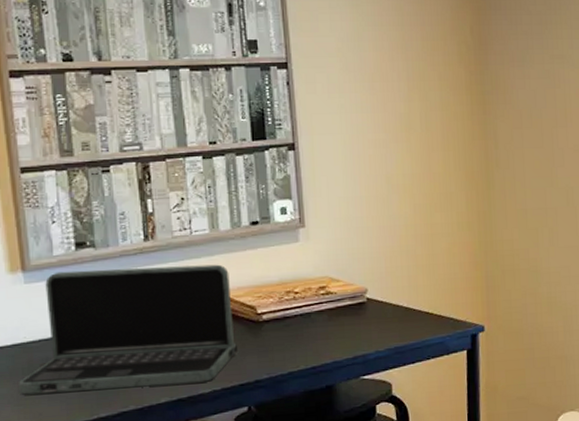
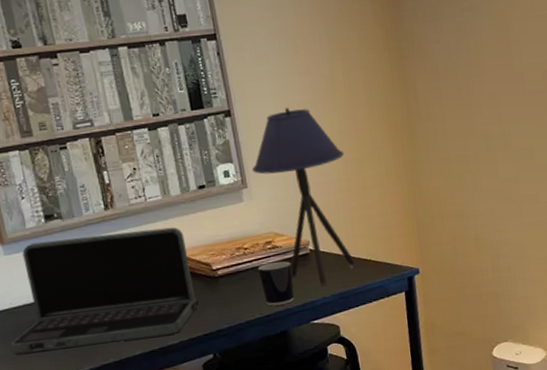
mug: none [307,308,346,358] -> present [257,261,294,306]
table lamp: none [311,144,415,337] -> present [251,107,355,284]

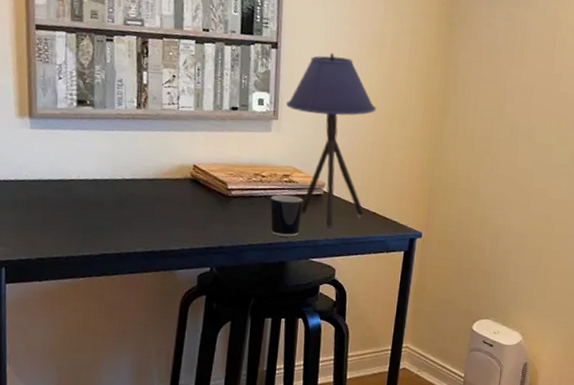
laptop: present [10,227,200,355] -> none [17,123,208,241]

